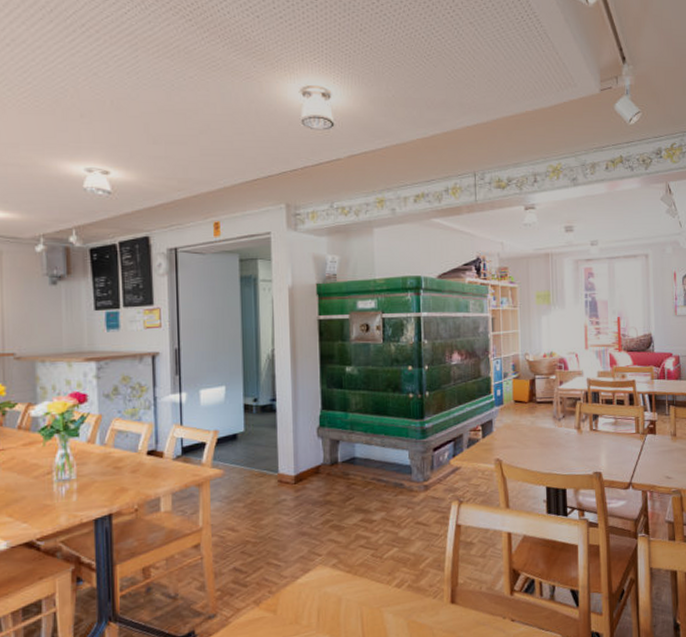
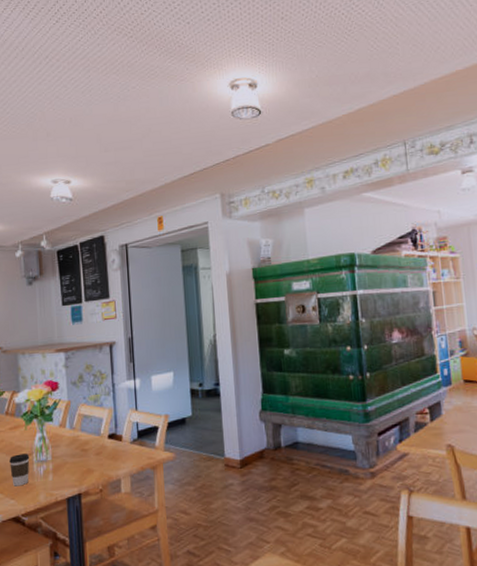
coffee cup: none [22,472,48,509] -> present [9,453,30,487]

